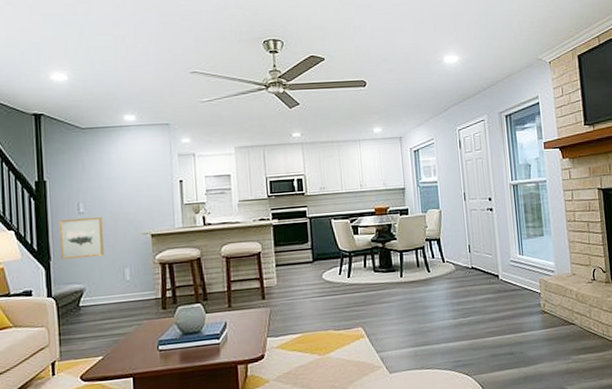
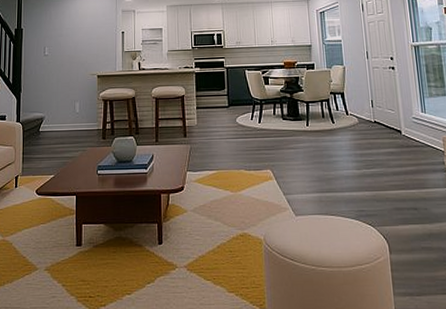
wall art: present [58,217,104,259] -> none [28,59,62,92]

